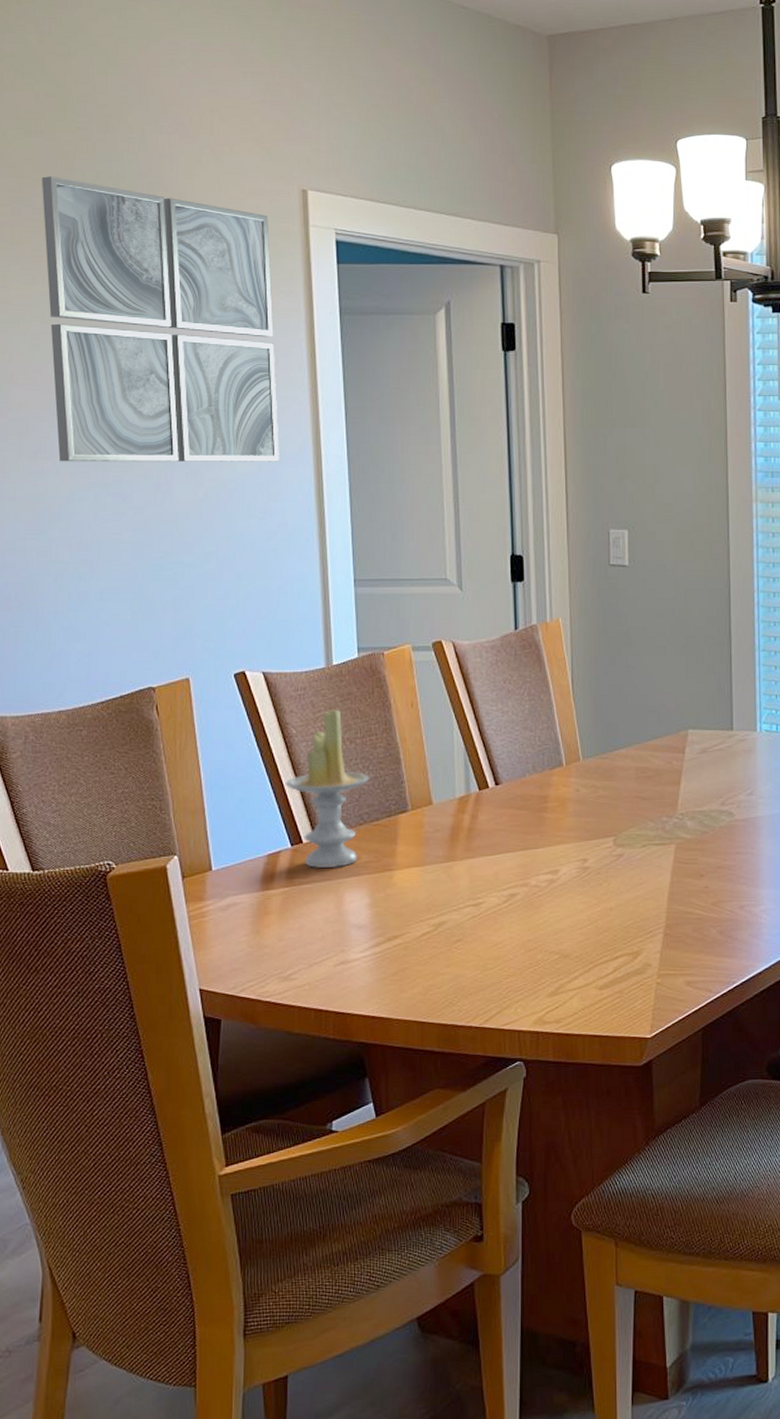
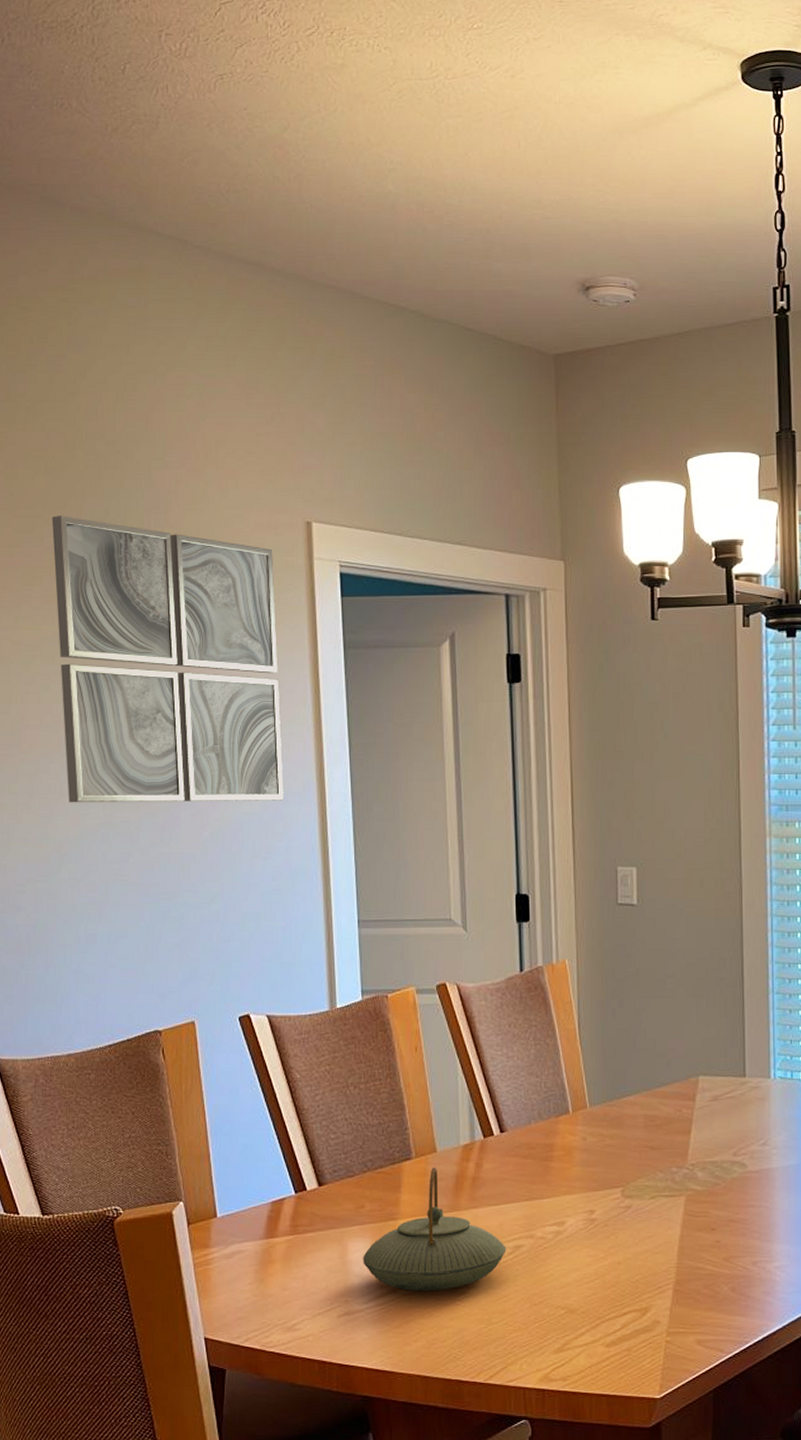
candle: present [285,709,370,869] -> none [289,1053,374,1217]
teapot: none [359,819,502,940] -> present [363,1167,507,1292]

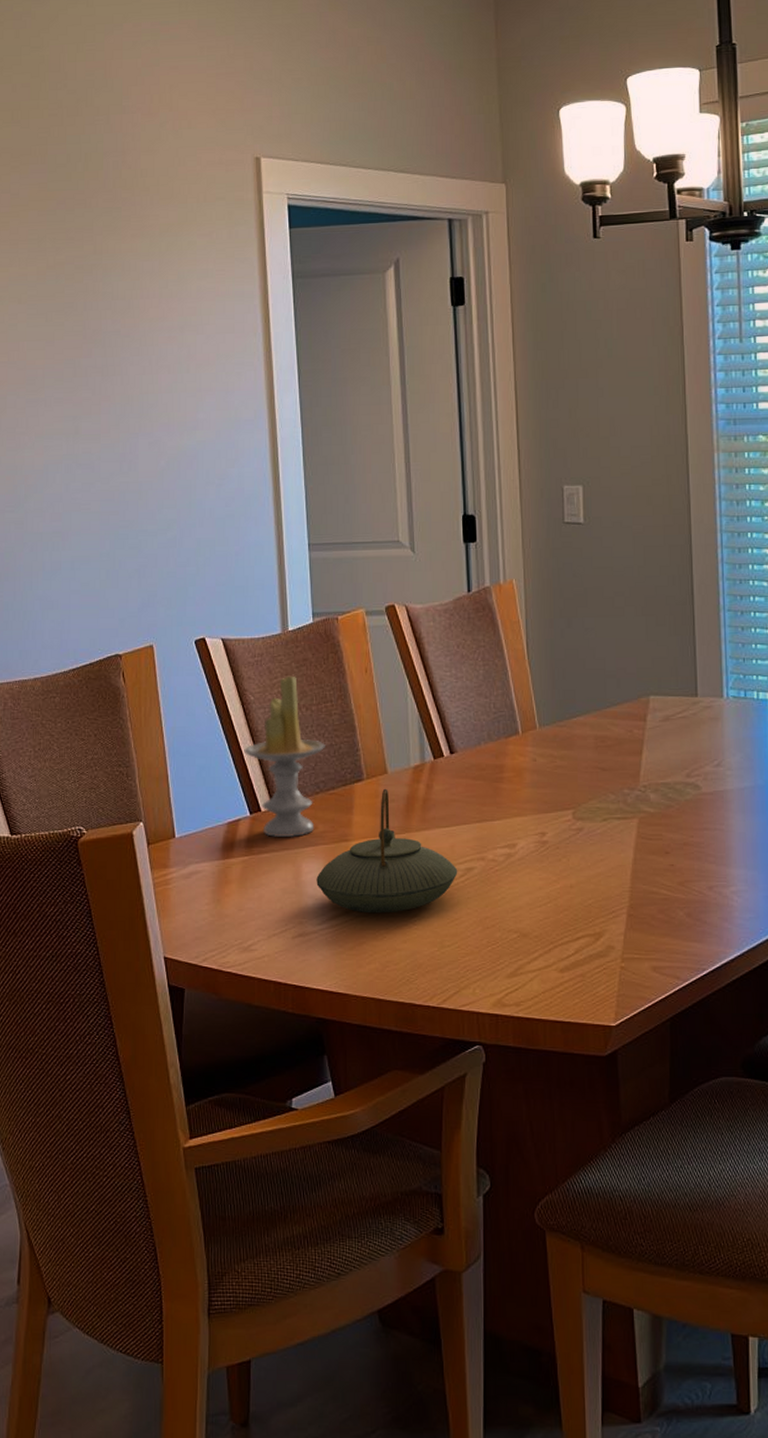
wall art: present [51,516,284,803] -> none [18,162,236,436]
candle: none [289,1053,374,1217] -> present [244,675,325,838]

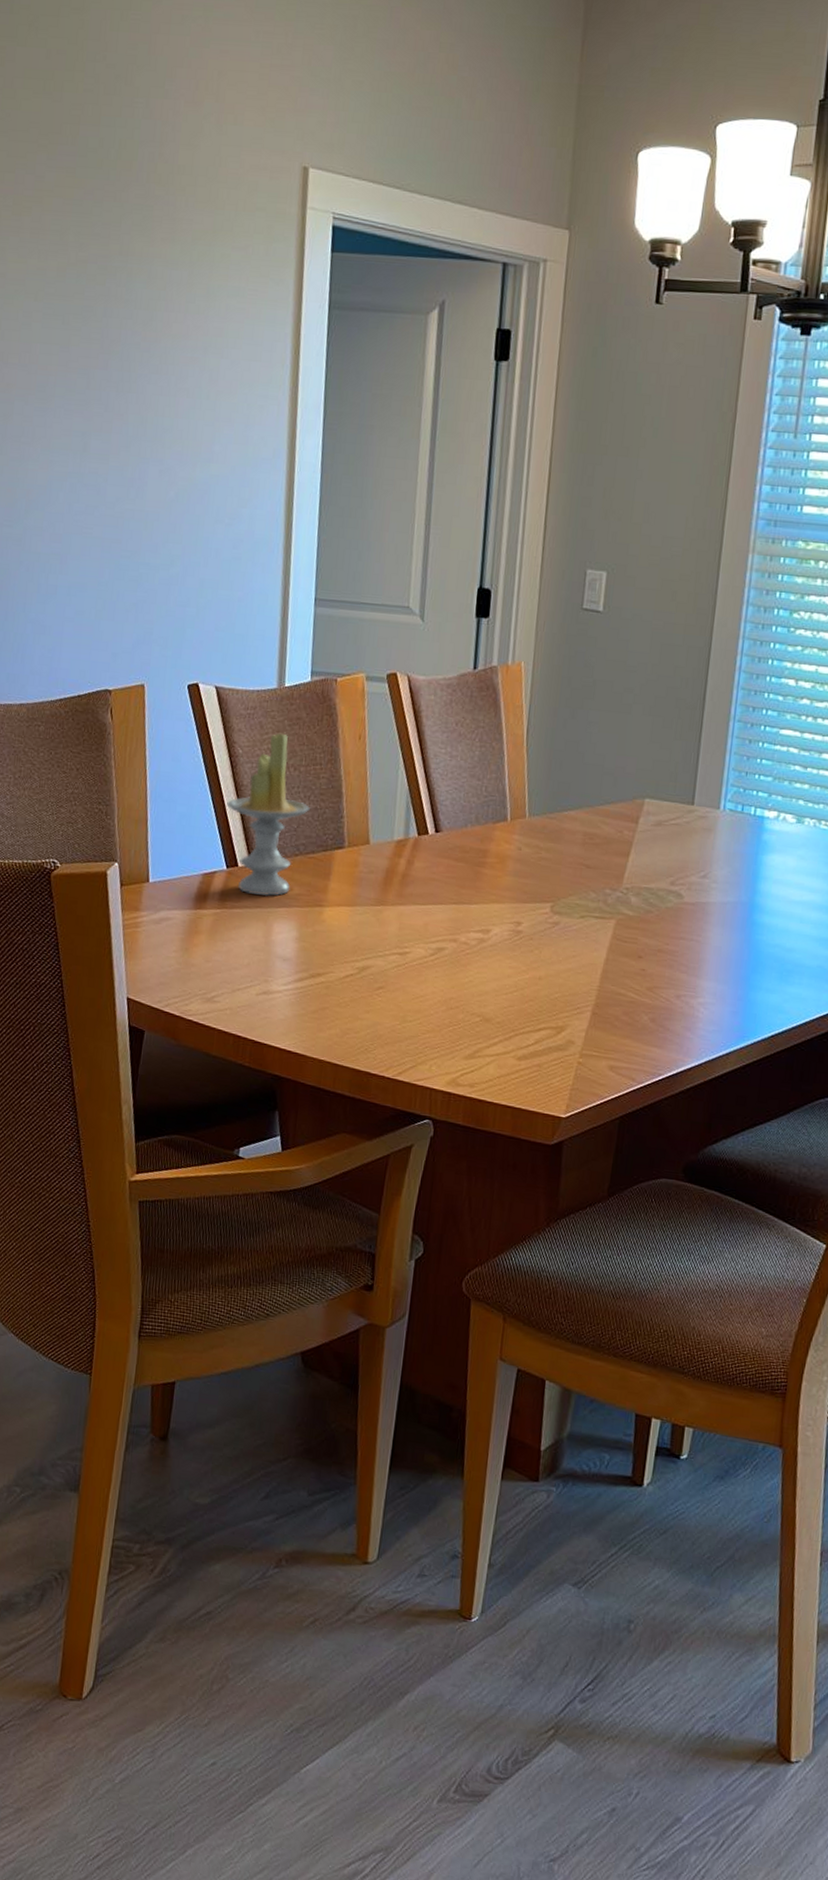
teapot: present [316,788,458,914] -> none [286,859,429,983]

